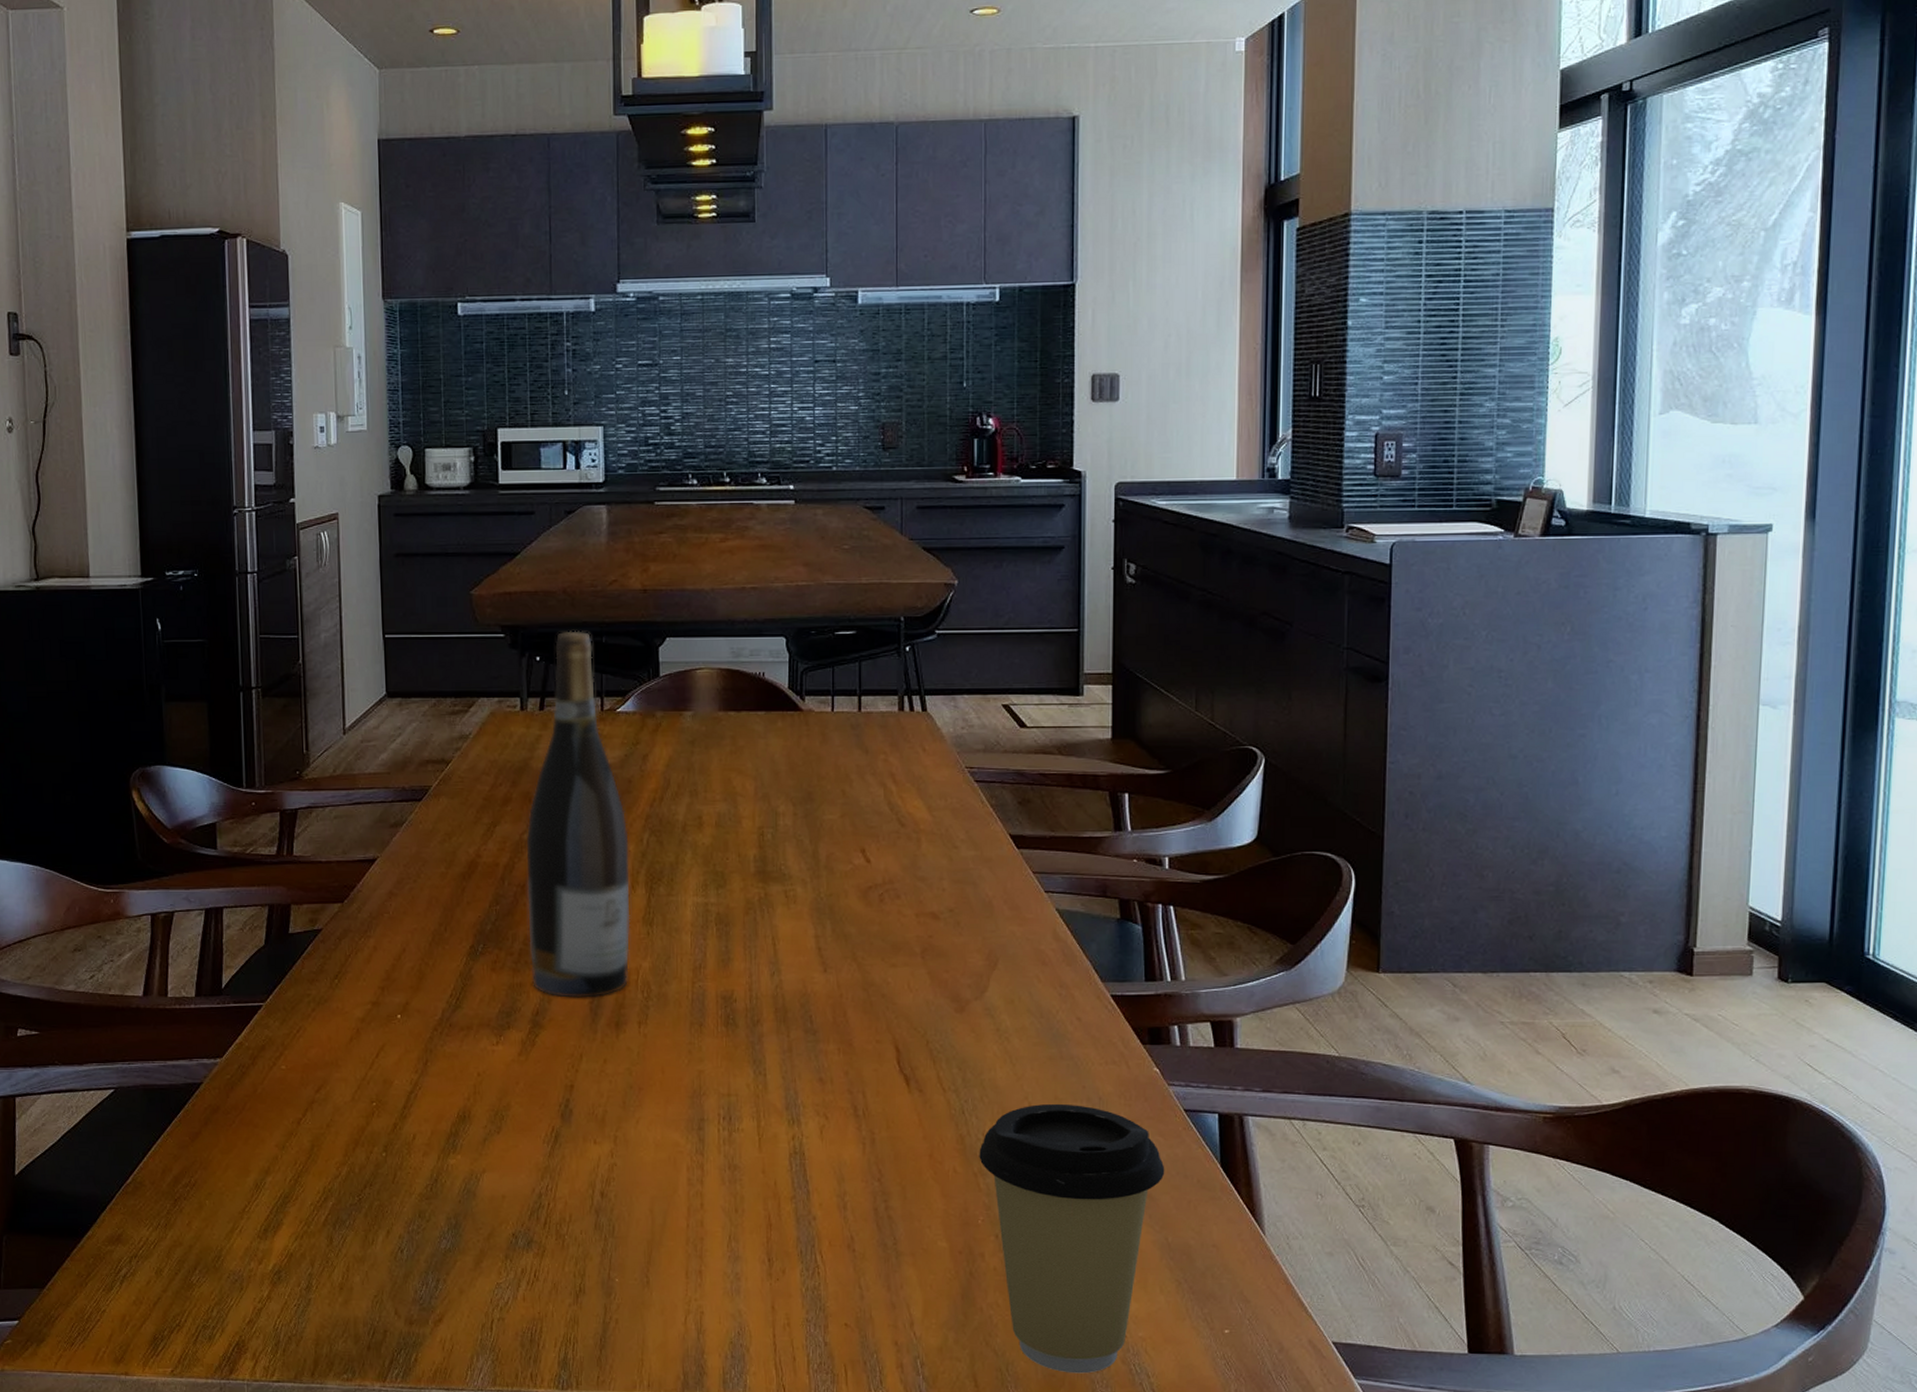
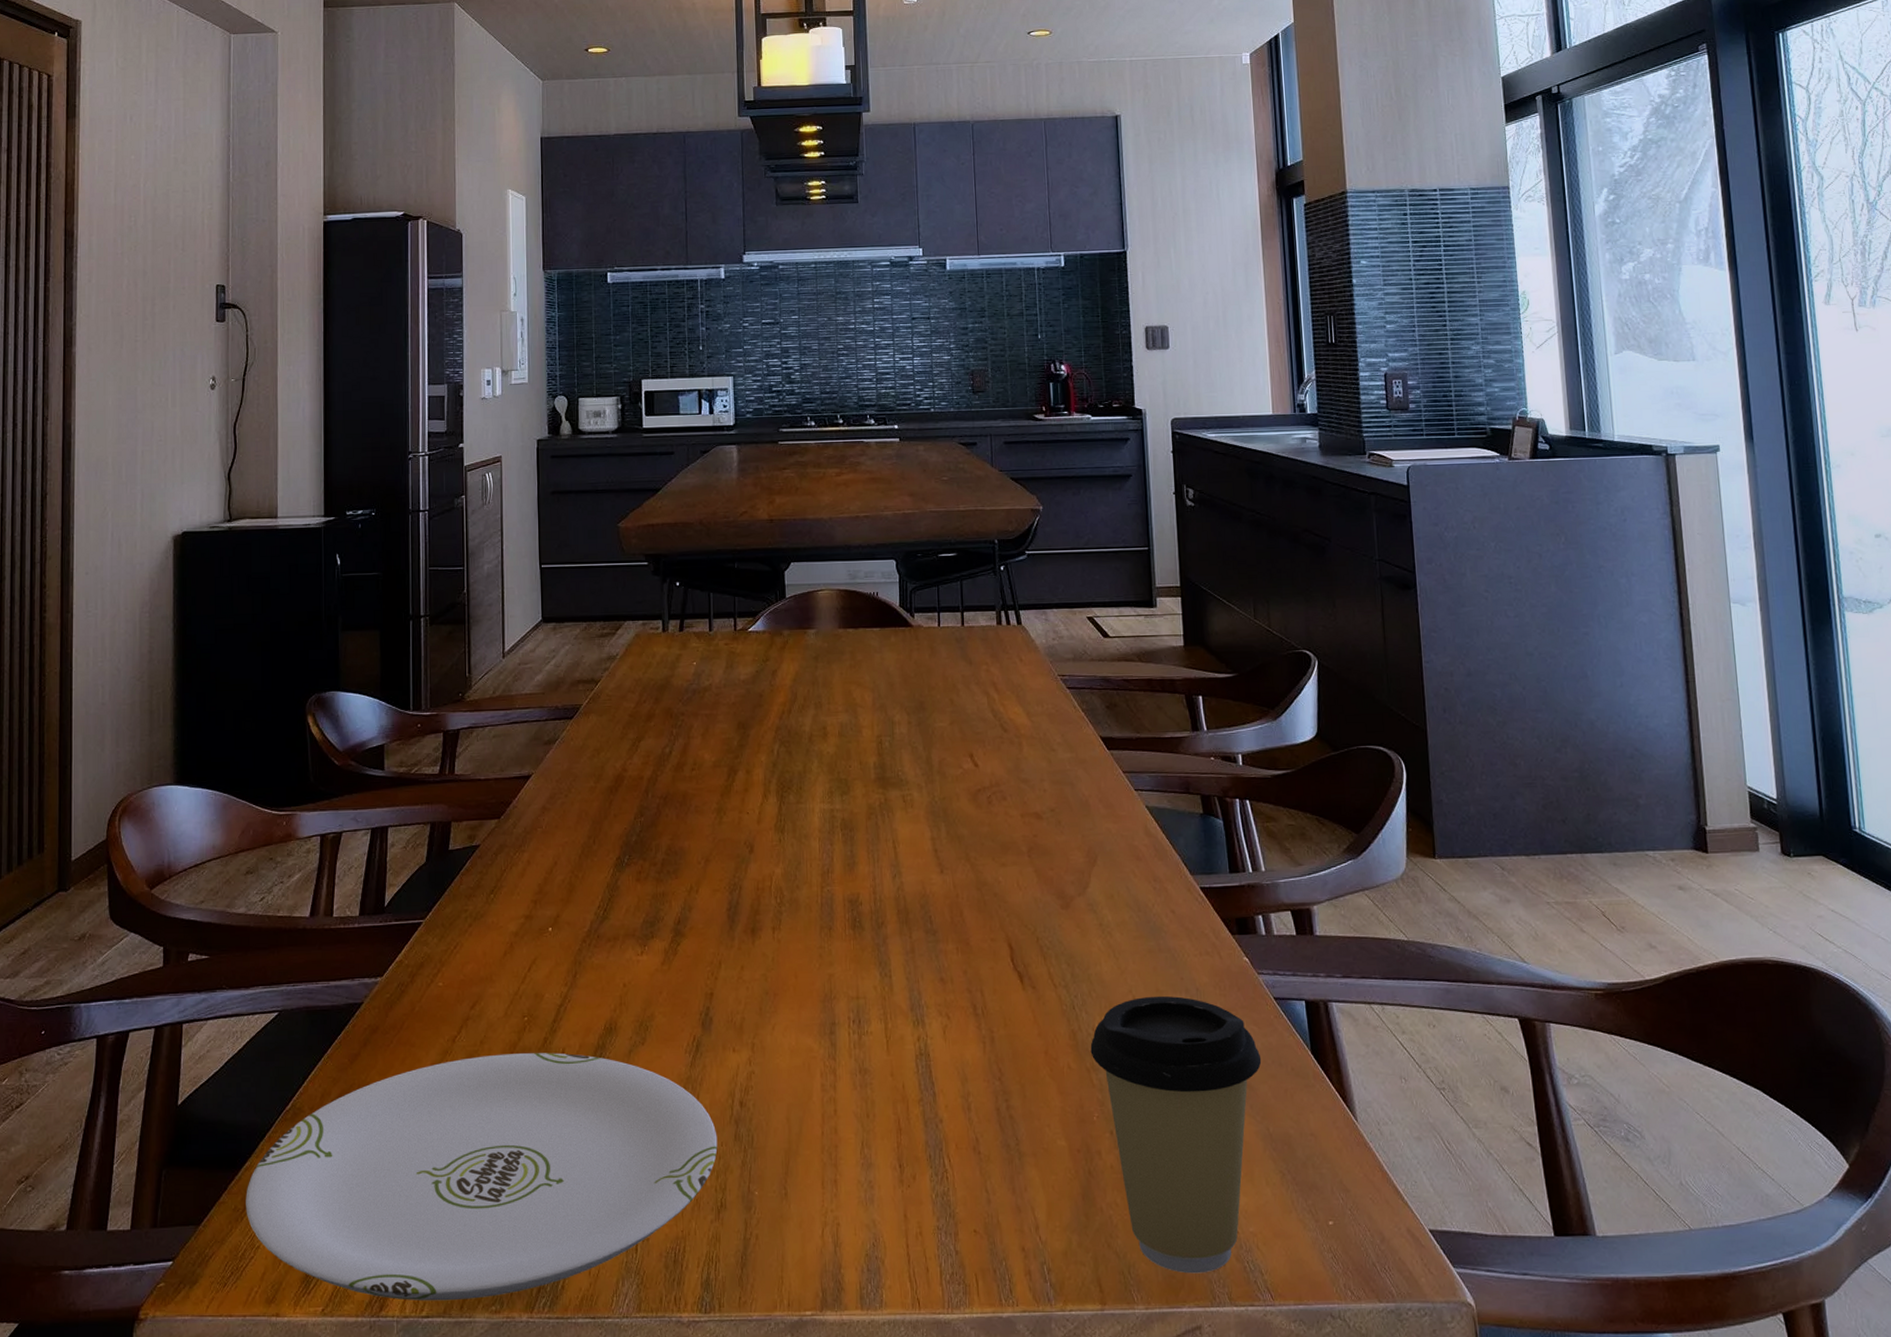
plate: none [89,1137,577,1368] -> present [246,1053,718,1301]
wine bottle: present [526,631,631,998] -> none [668,558,764,906]

